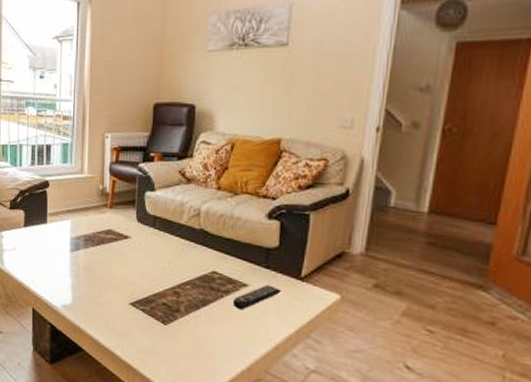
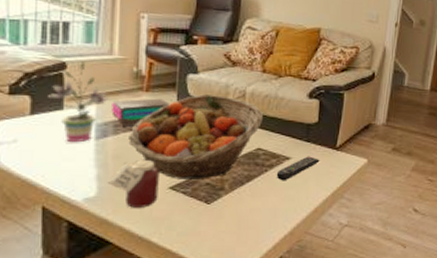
potted plant: none [36,180,83,254] -> present [48,61,112,143]
jar: none [79,274,121,321] -> present [107,160,159,208]
book: none [83,215,131,242] -> present [111,98,171,128]
fruit basket: none [96,212,219,299] -> present [128,94,264,179]

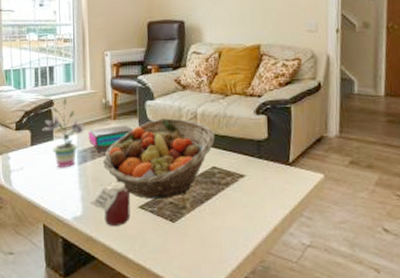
remote control: present [276,156,320,181] -> none [232,173,274,199]

